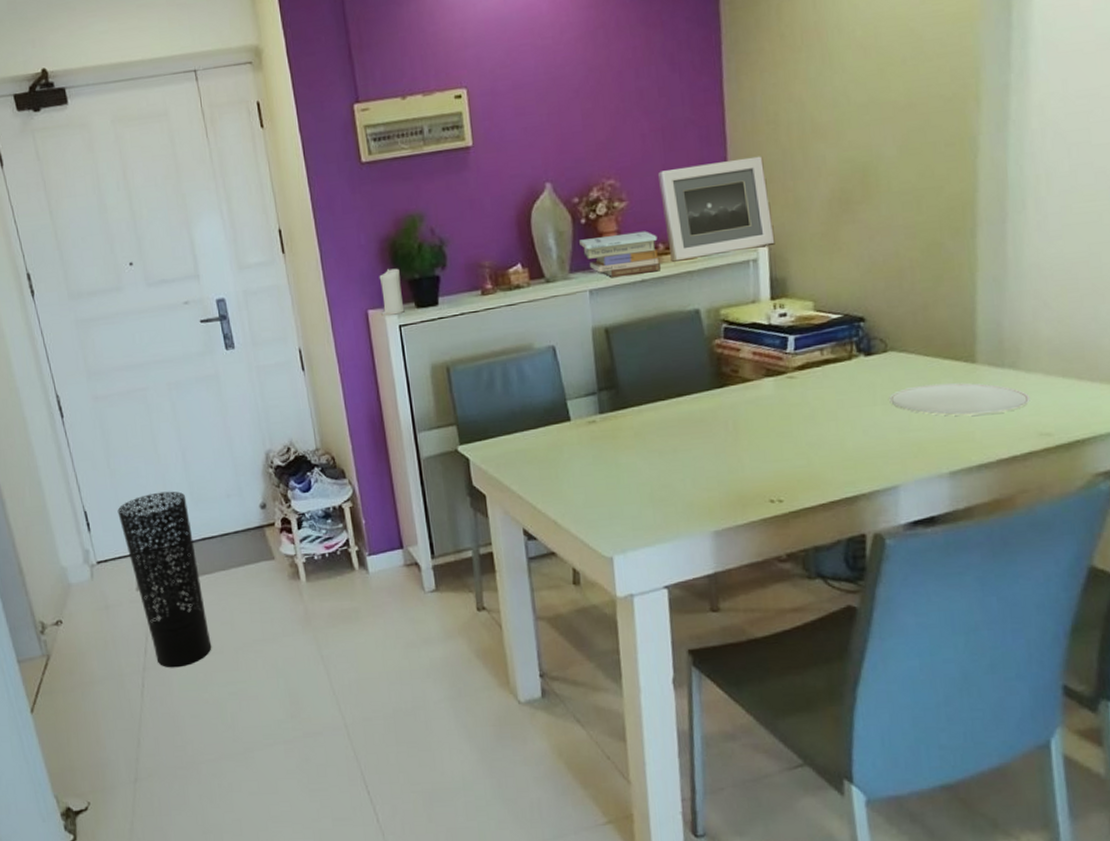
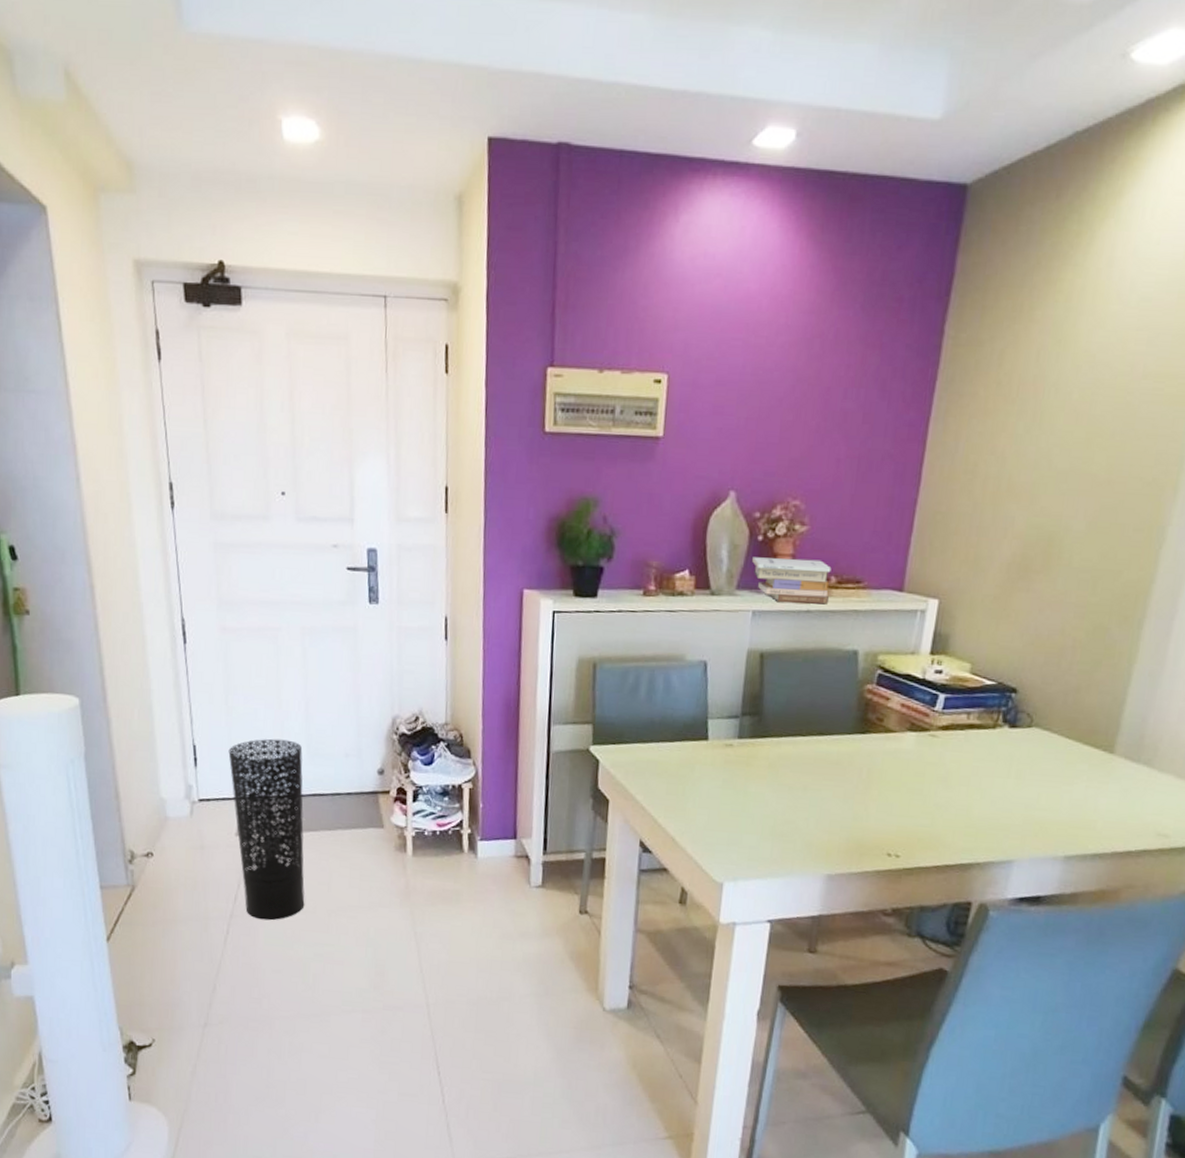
candle: present [379,268,405,316] -> none [537,549,564,600]
picture frame: present [657,156,775,262] -> none [840,501,953,599]
plate: present [889,382,1031,416] -> none [1023,766,1157,808]

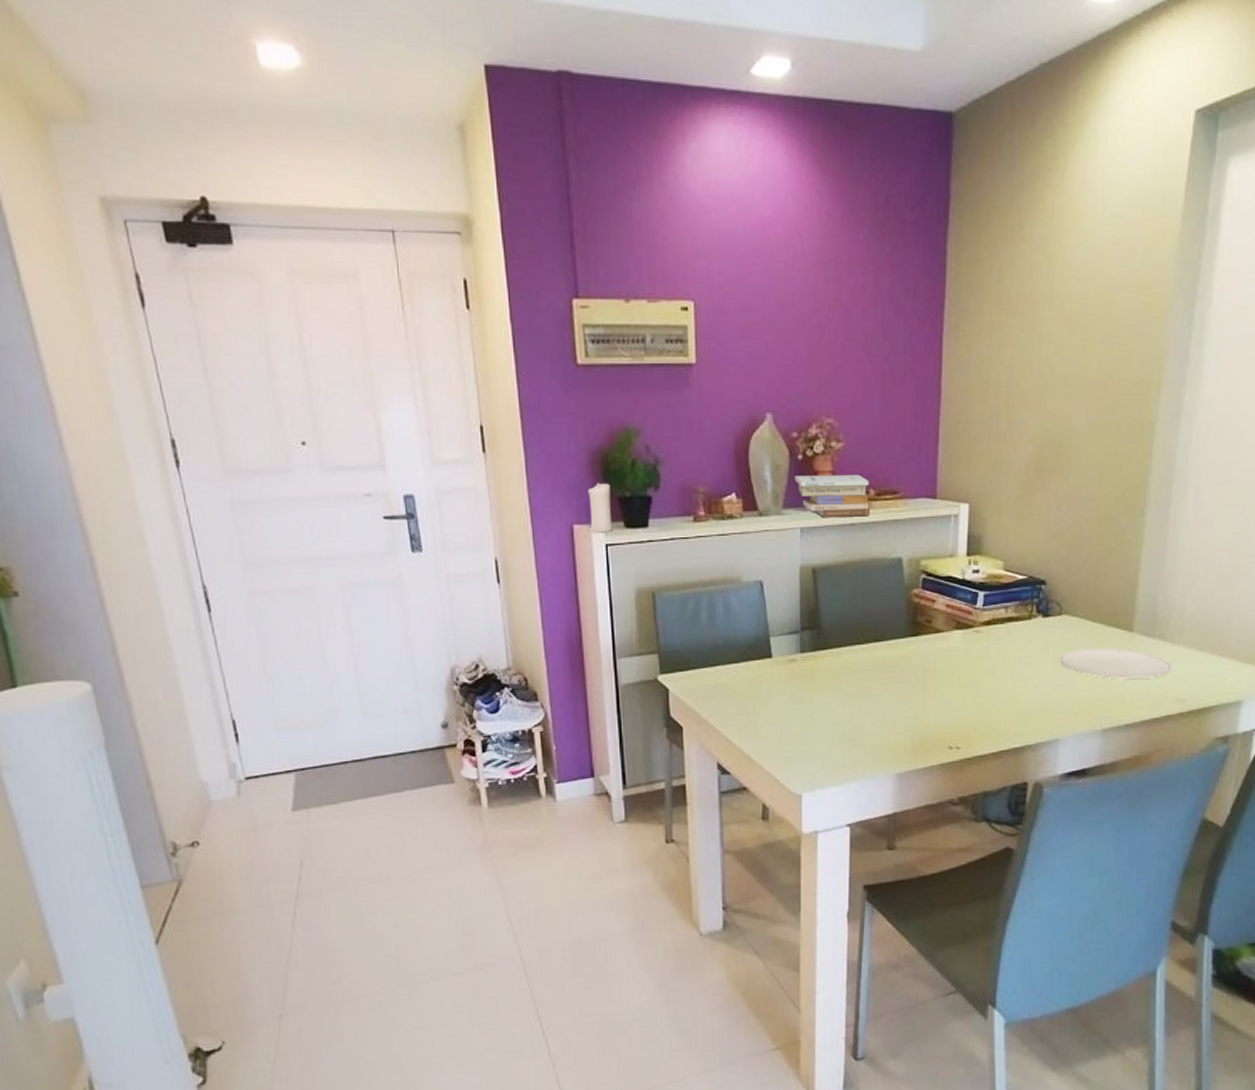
umbrella stand: present [228,738,305,920] -> none [273,703,378,896]
candle: none [537,549,564,600] -> present [587,482,613,533]
plate: none [1023,766,1157,808] -> present [1059,648,1173,679]

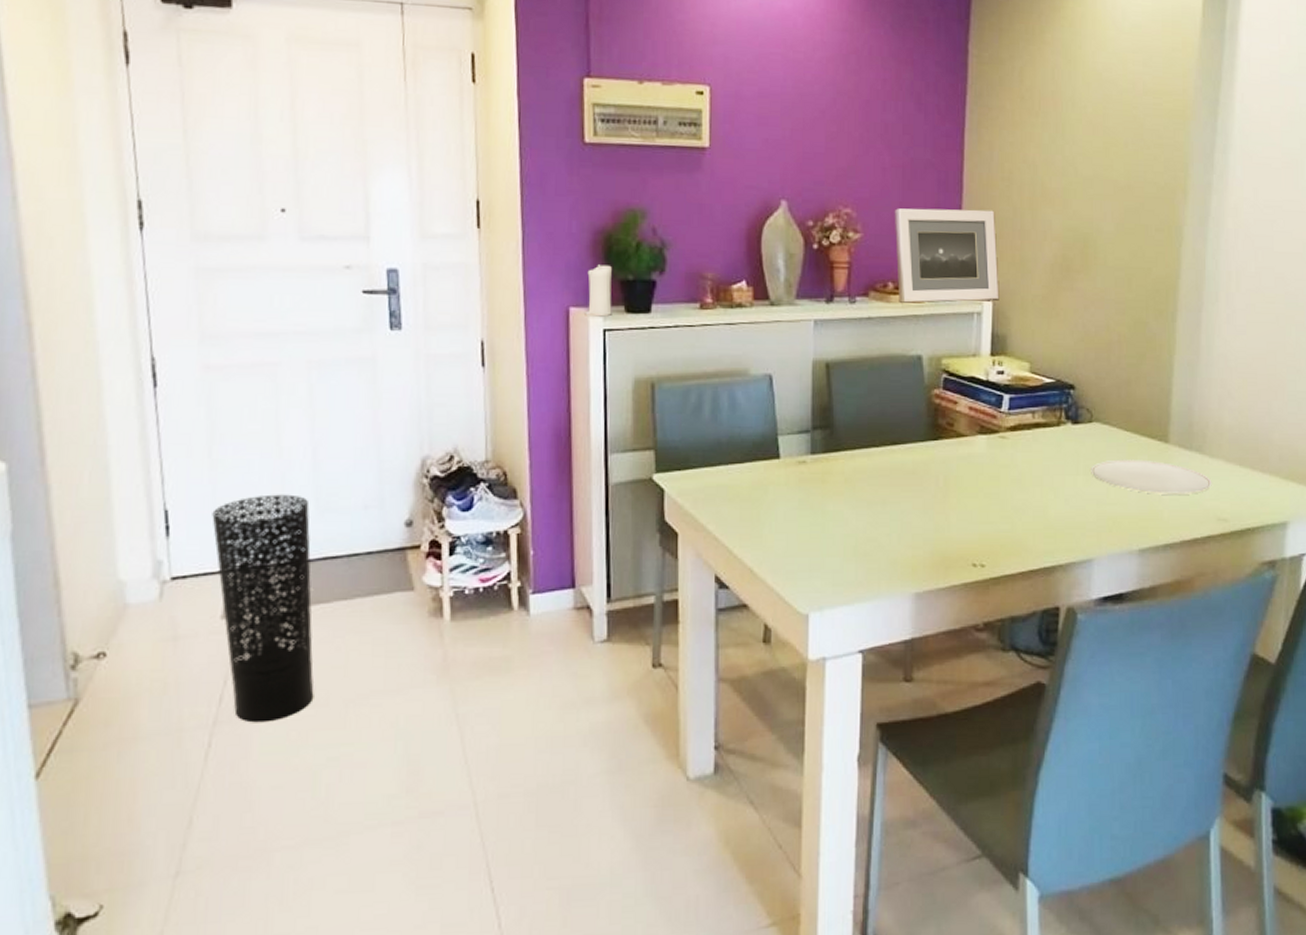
umbrella stand: none [273,703,378,896] -> present [212,494,314,723]
books: present [795,474,869,518] -> none [809,265,888,311]
picture frame: none [874,414,976,508] -> present [894,208,999,303]

